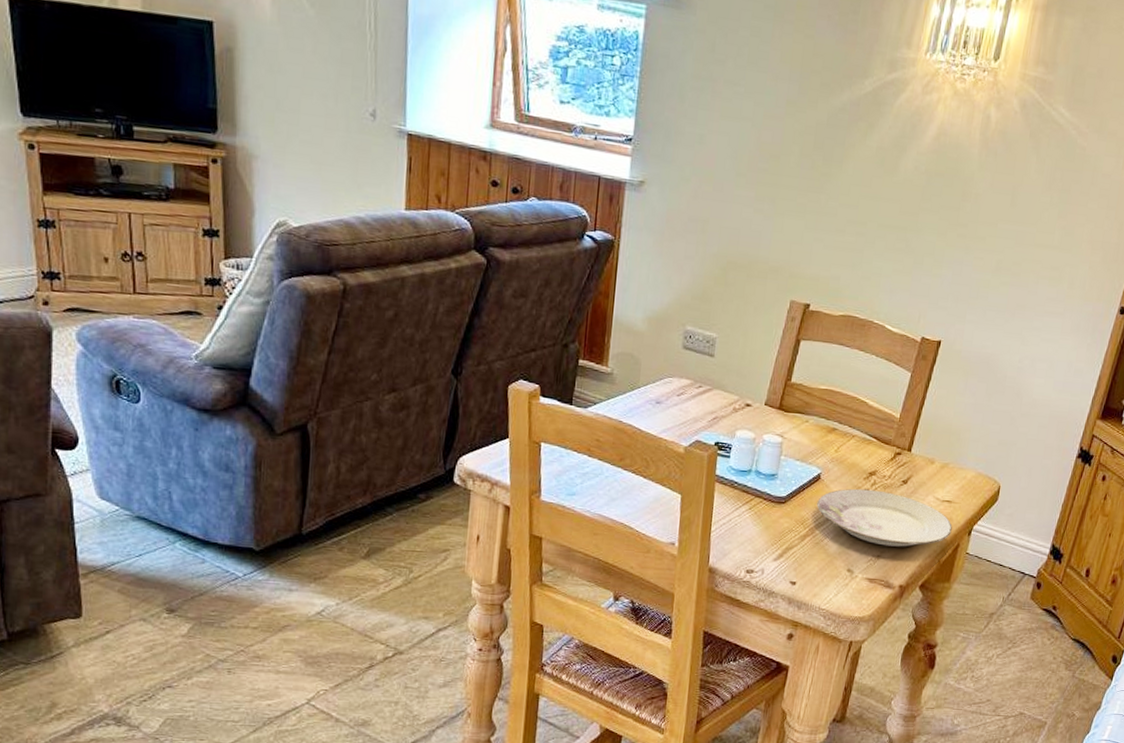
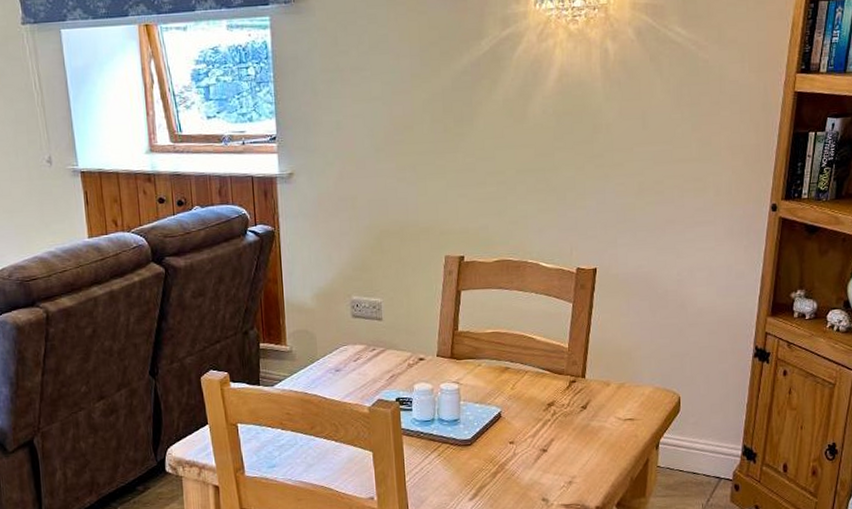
plate: present [817,488,953,547] -> none [502,419,639,471]

